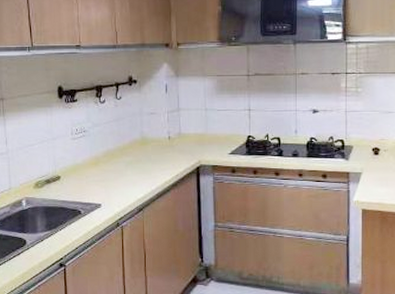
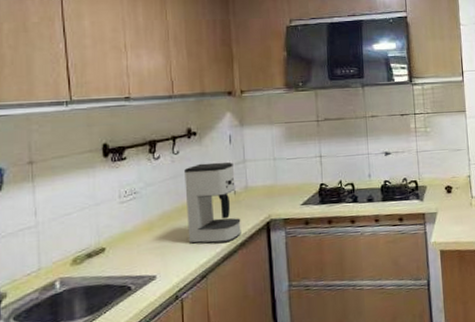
coffee maker: none [126,109,174,182] -> present [184,162,241,244]

